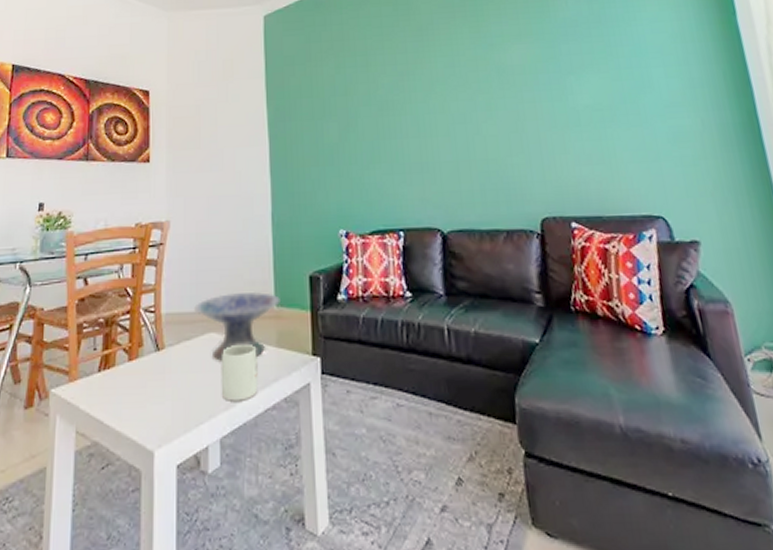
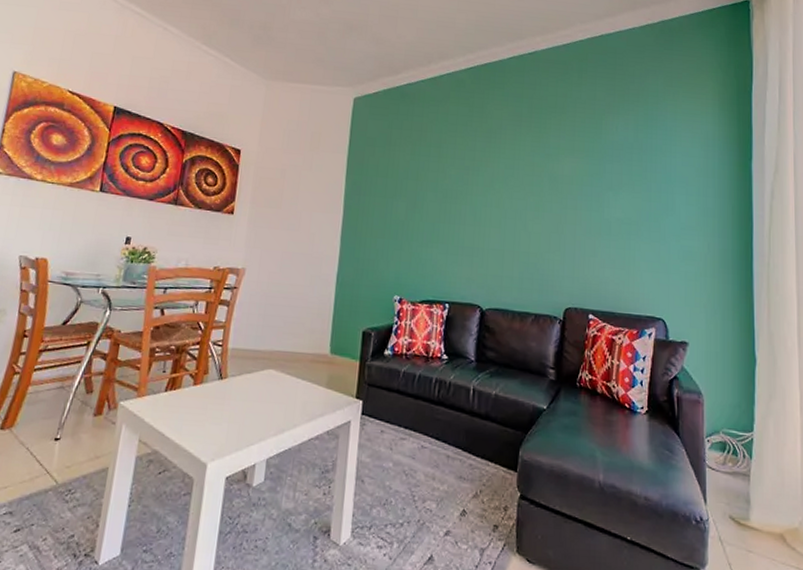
decorative bowl: present [194,291,280,361] -> none [258,338,335,394]
mug: present [220,343,258,401] -> none [272,381,309,430]

